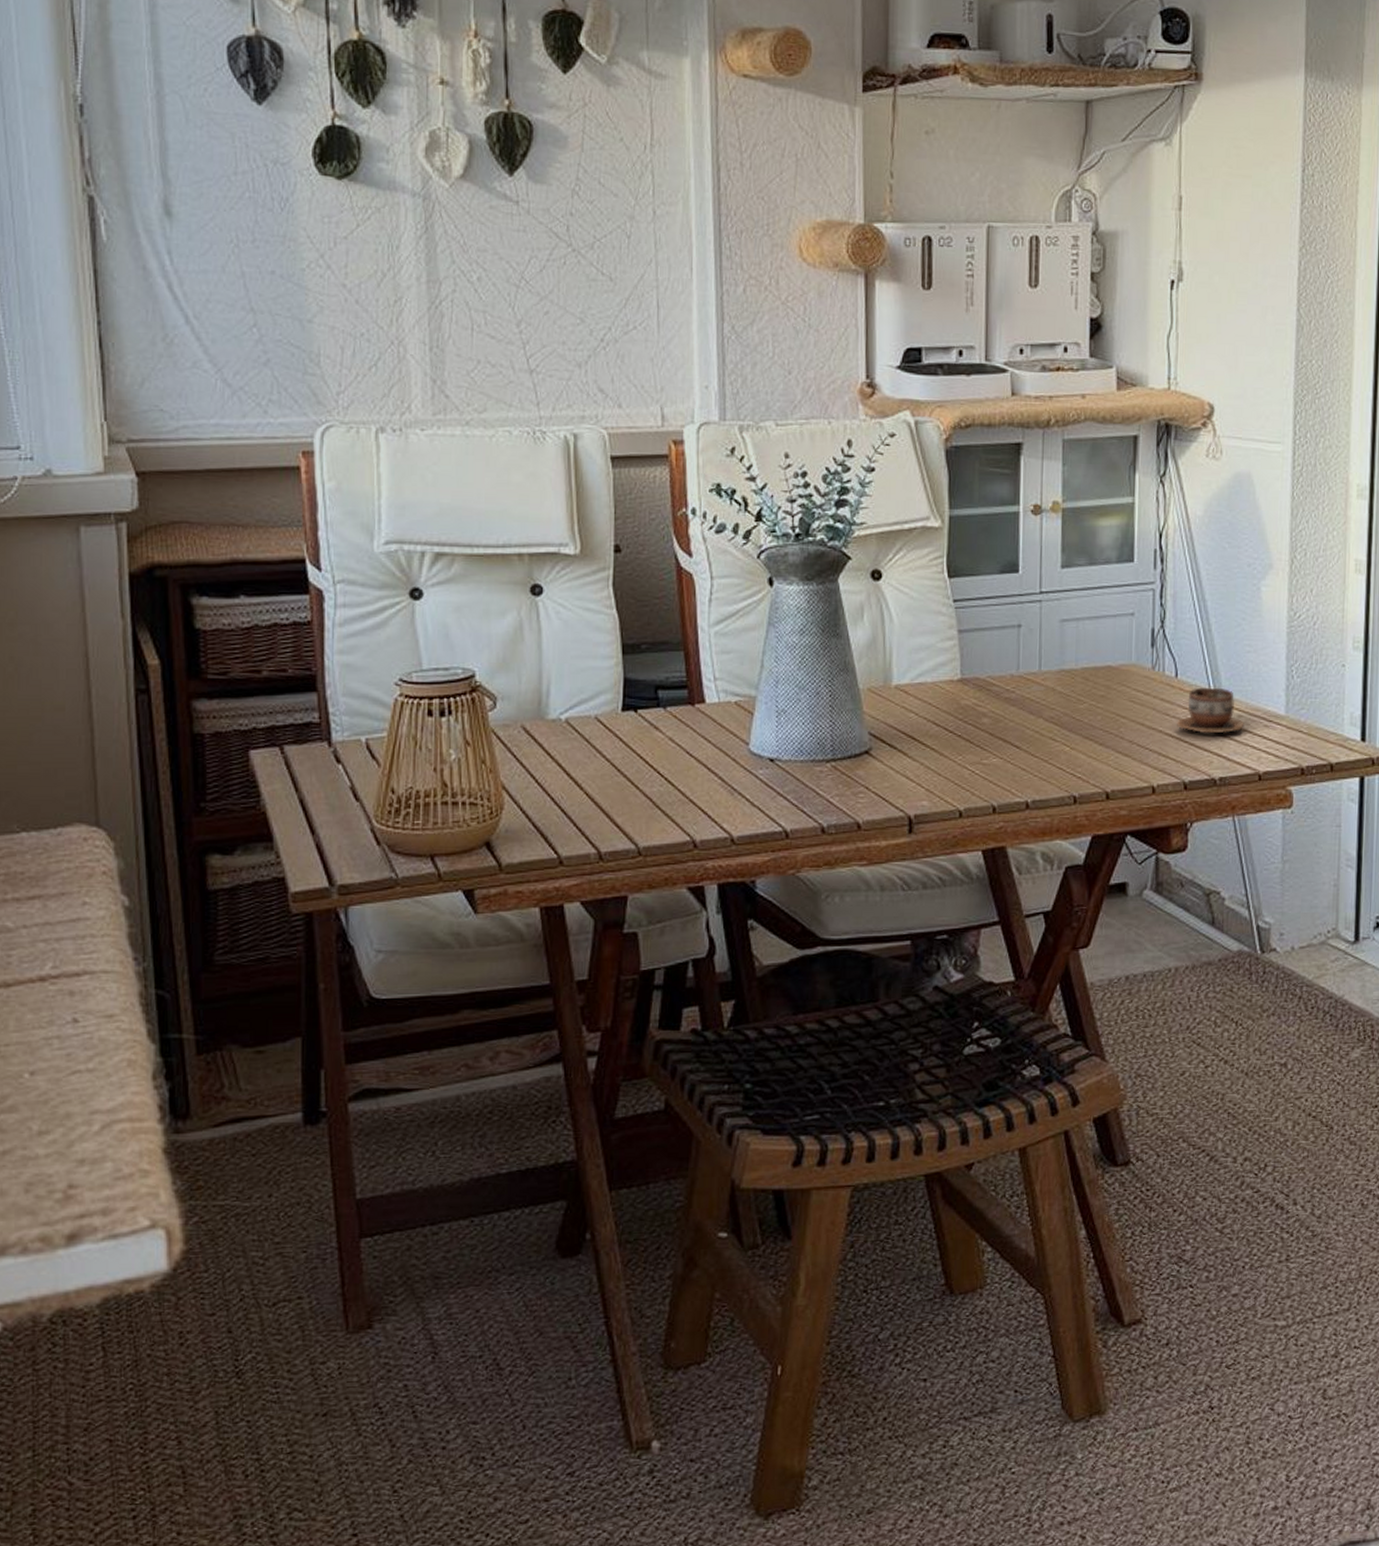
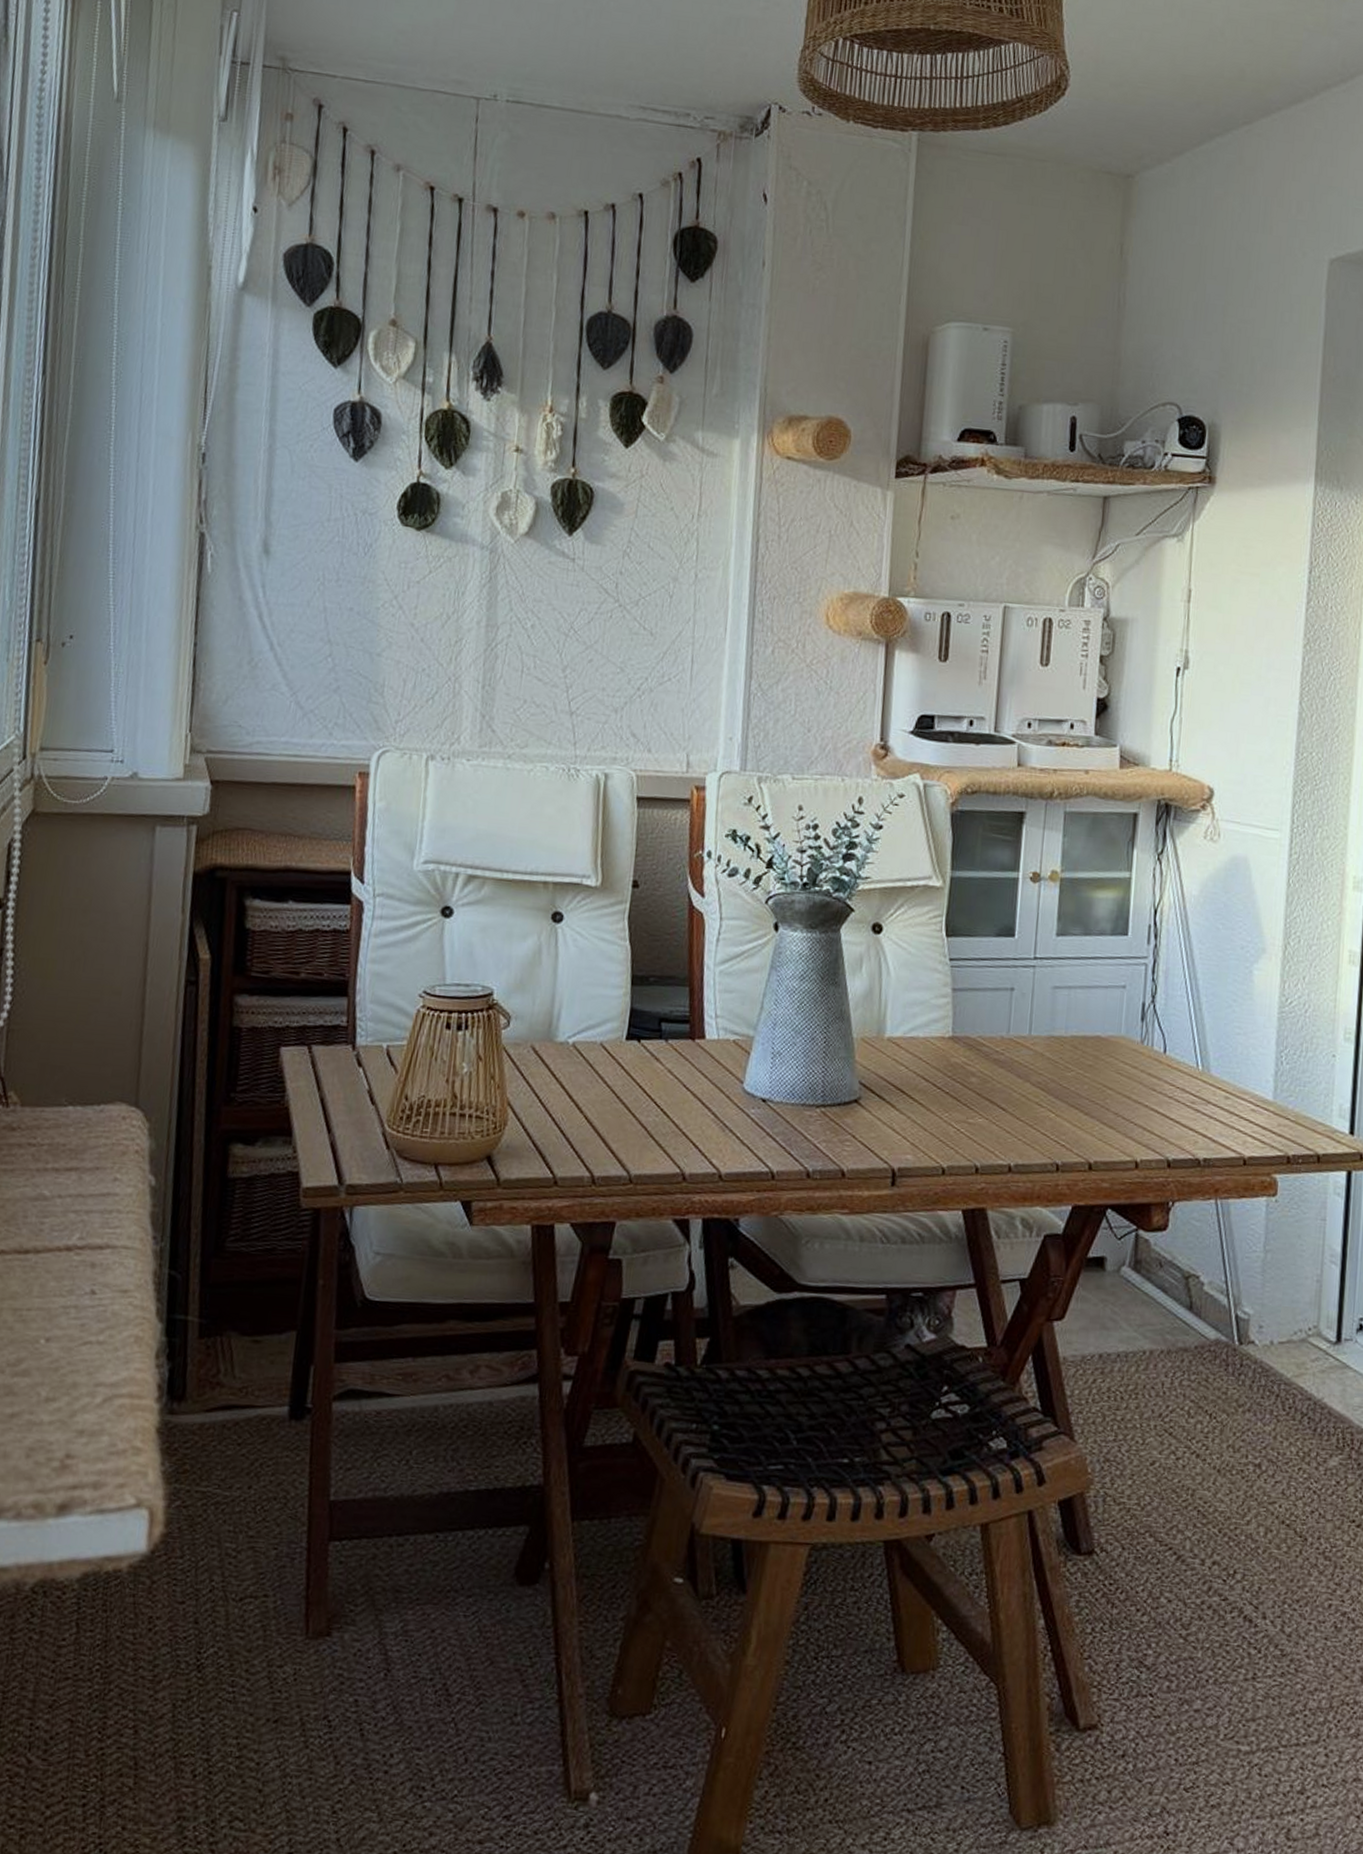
cup: present [1176,687,1244,734] -> none [1162,1065,1231,1115]

